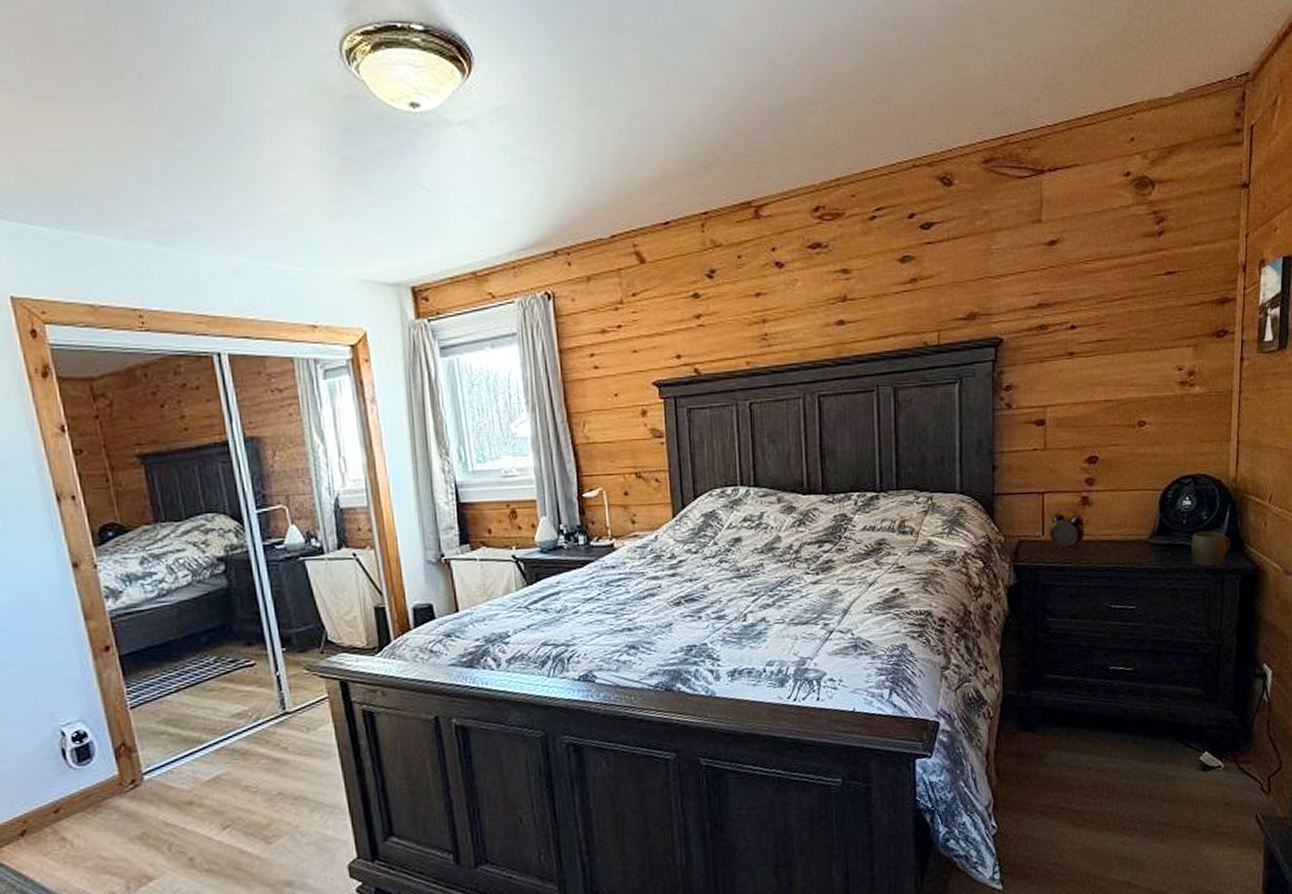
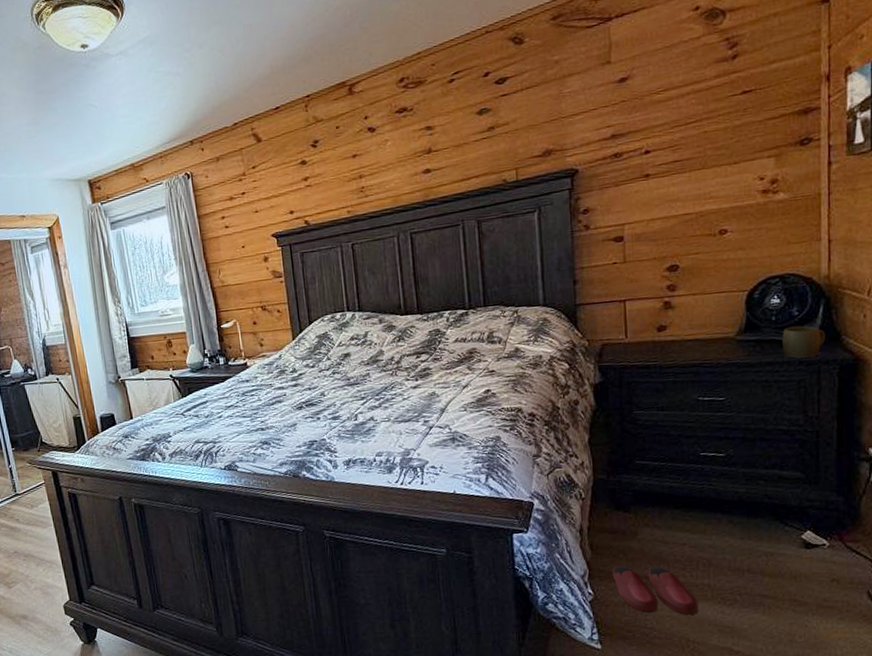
slippers: none [1017,793,1101,847] -> present [612,565,699,615]
alarm clock: present [1050,508,1085,551] -> none [633,313,669,351]

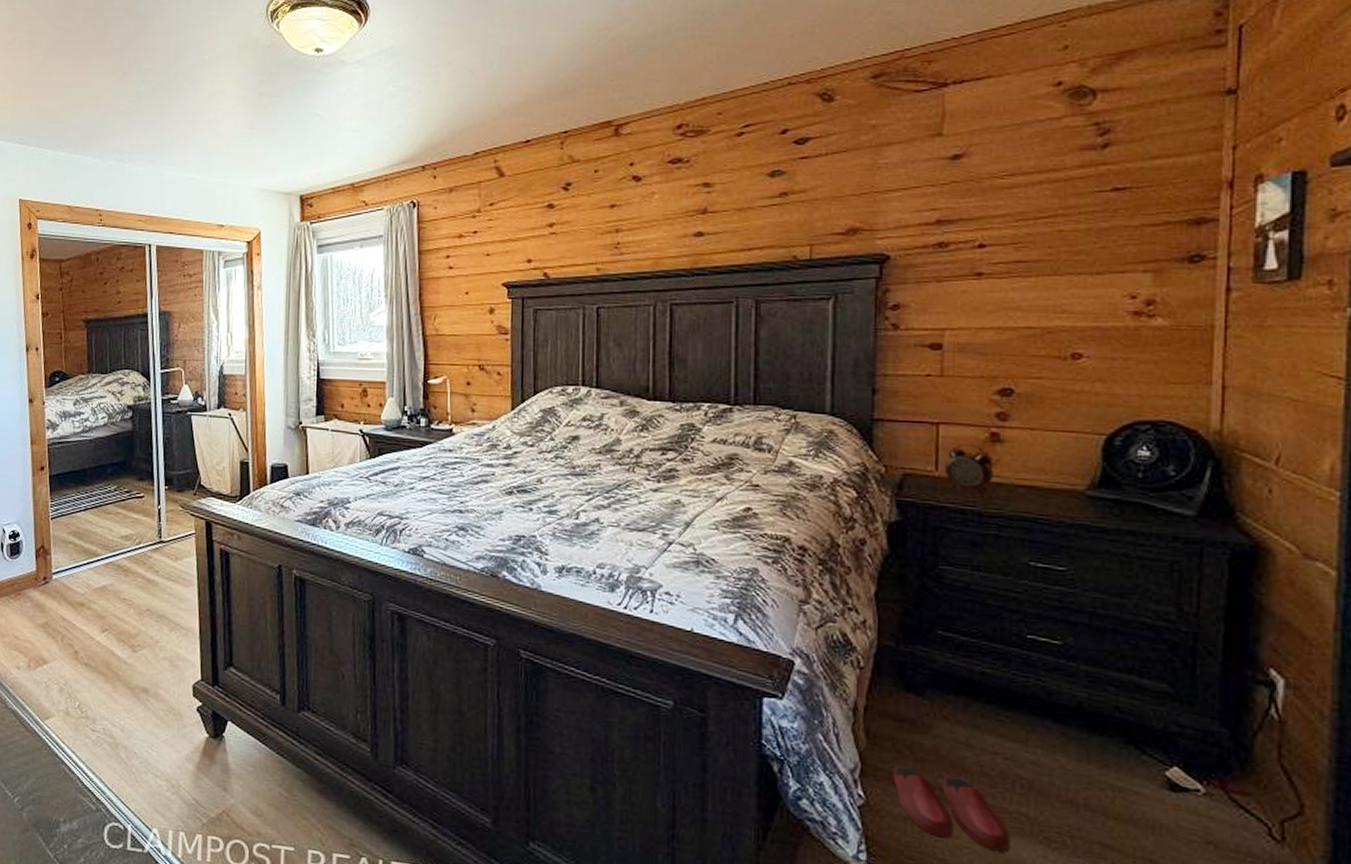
alarm clock: none [633,313,669,351] -> present [946,443,994,493]
mug: present [782,325,826,358] -> none [1151,489,1213,534]

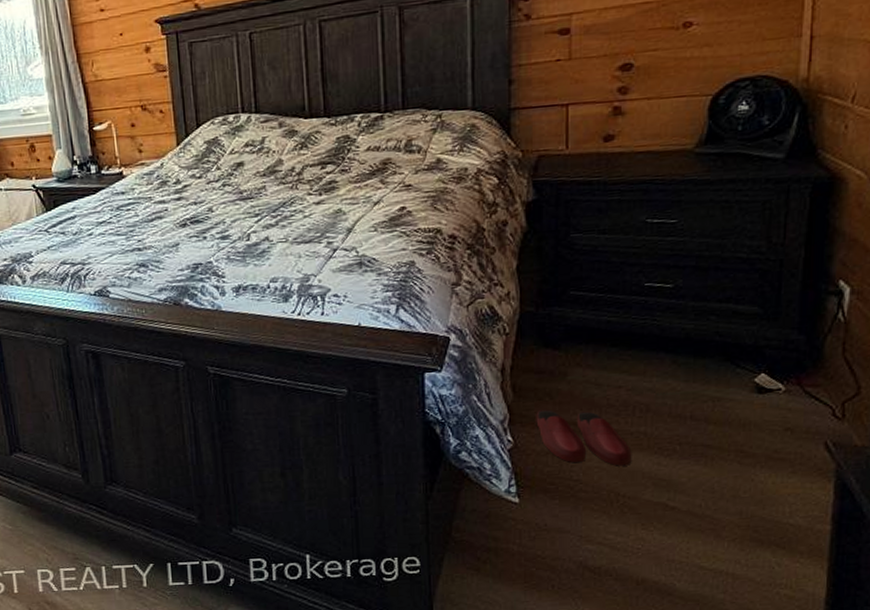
alarm clock: present [946,443,994,493] -> none [575,119,616,164]

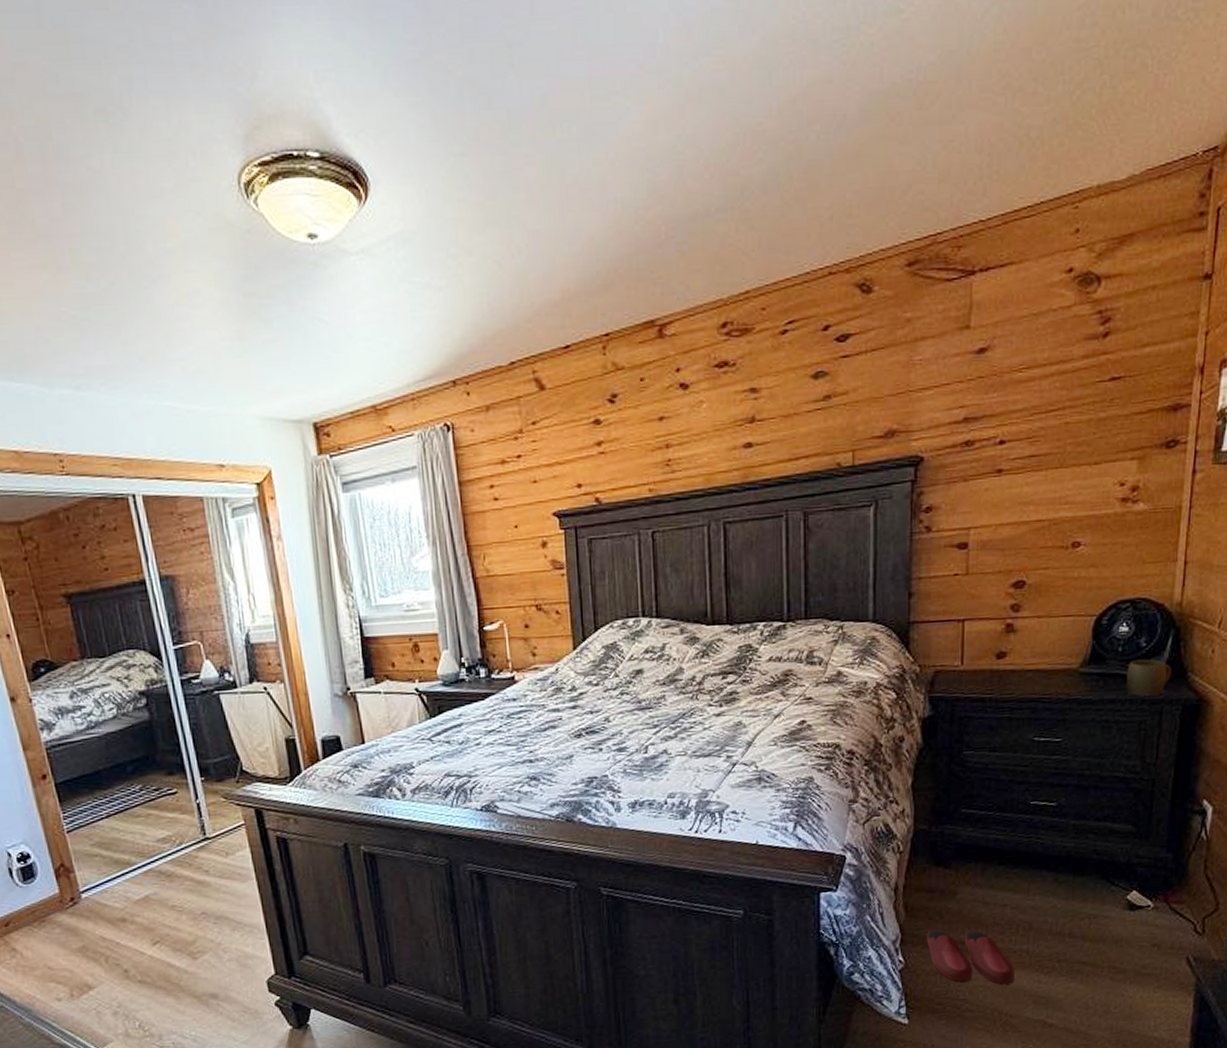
mug: none [748,137,799,175] -> present [1126,659,1172,696]

